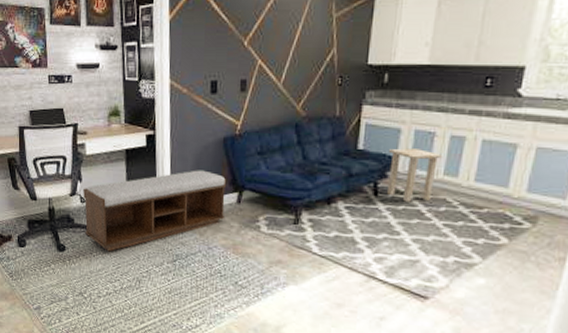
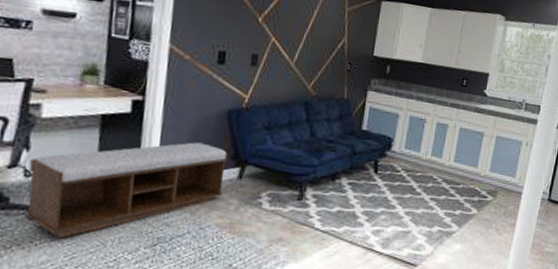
side table: present [386,148,443,202] -> none [385,131,431,179]

